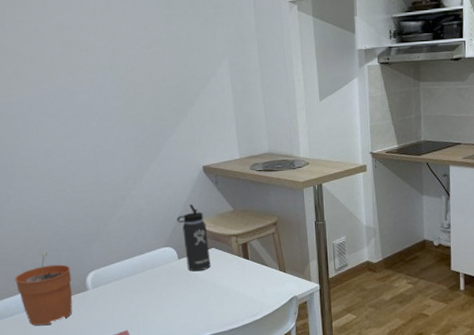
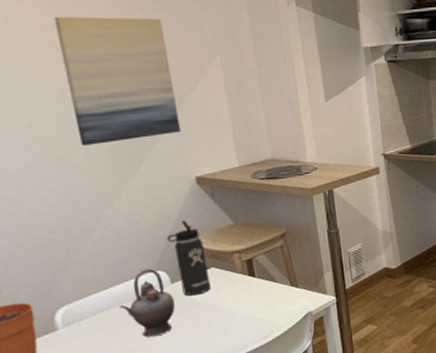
wall art: none [96,22,192,134] -> present [54,16,181,146]
teapot: none [136,244,180,304] -> present [119,268,175,337]

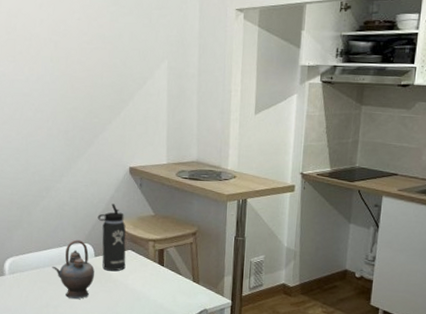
wall art: present [54,16,181,146] -> none [42,13,125,127]

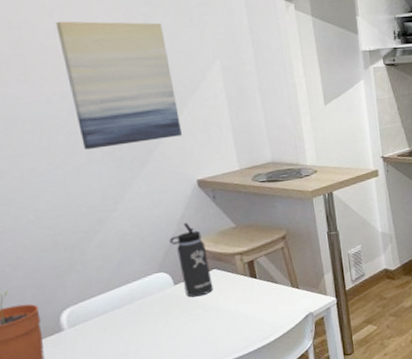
wall art: none [42,13,125,127] -> present [55,21,182,149]
teapot: present [52,239,95,299] -> none [123,270,178,338]

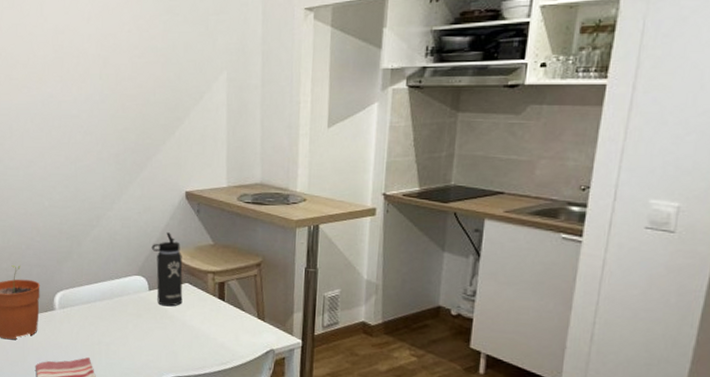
wall art: present [55,21,182,149] -> none [90,27,180,149]

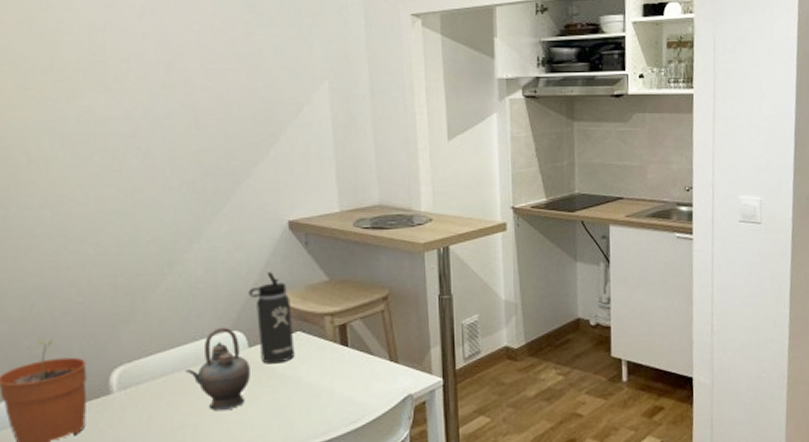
teapot: none [103,272,149,336] -> present [185,327,250,411]

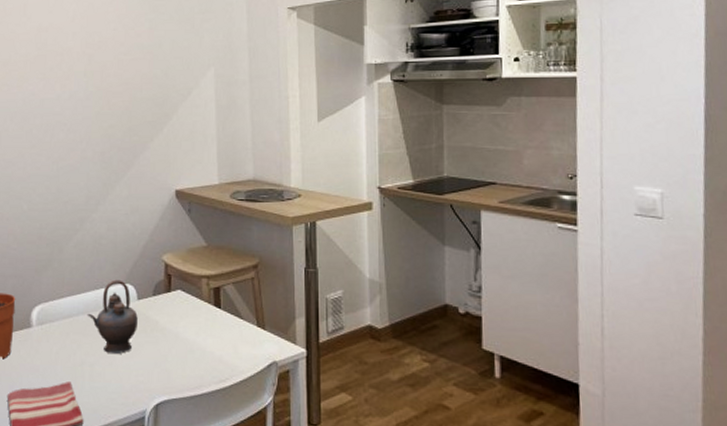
thermos bottle: present [248,272,295,364] -> none [140,234,175,317]

